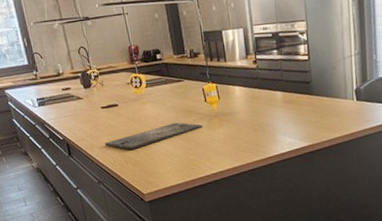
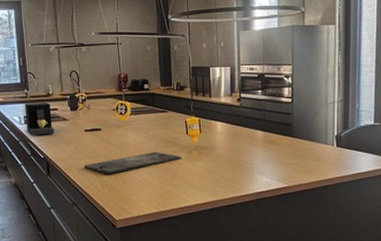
coffee maker: none [36,82,71,118] -> present [25,103,55,136]

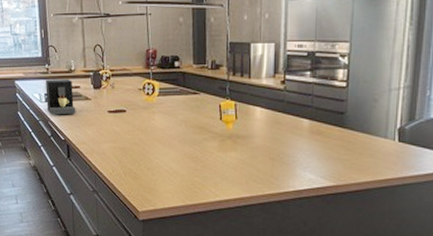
cutting board: present [83,151,182,174] -> none [105,138,214,161]

